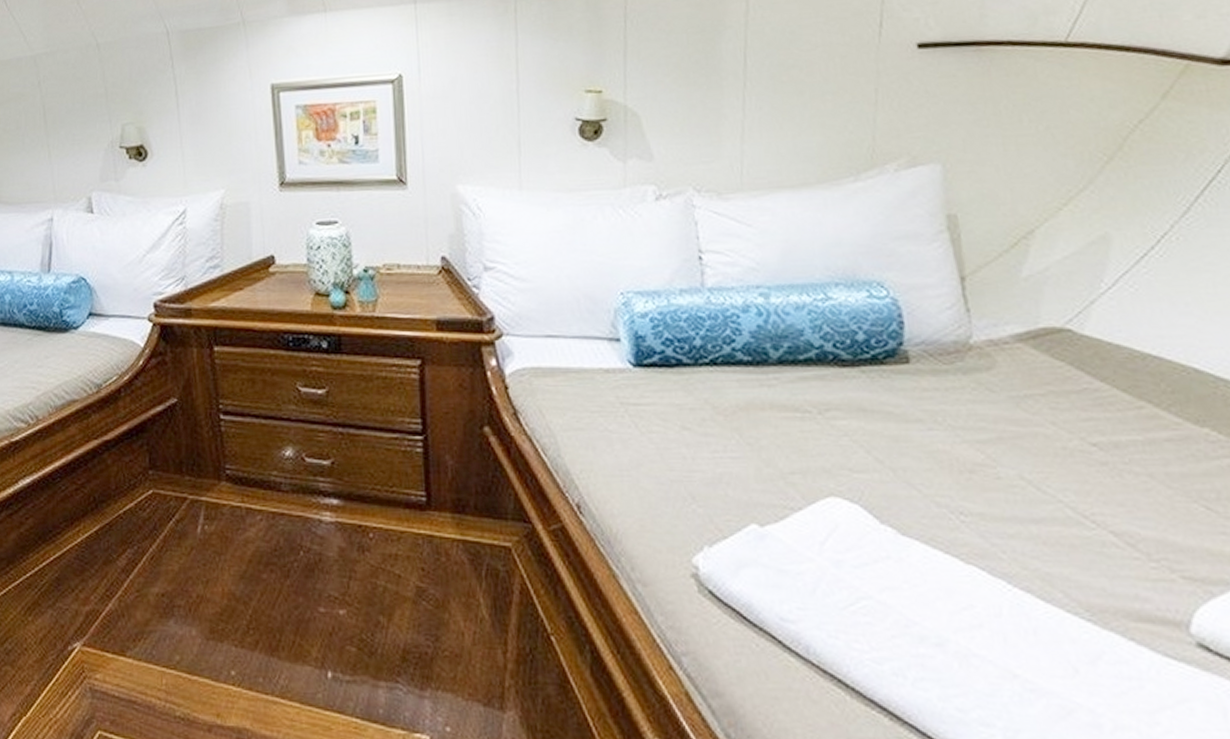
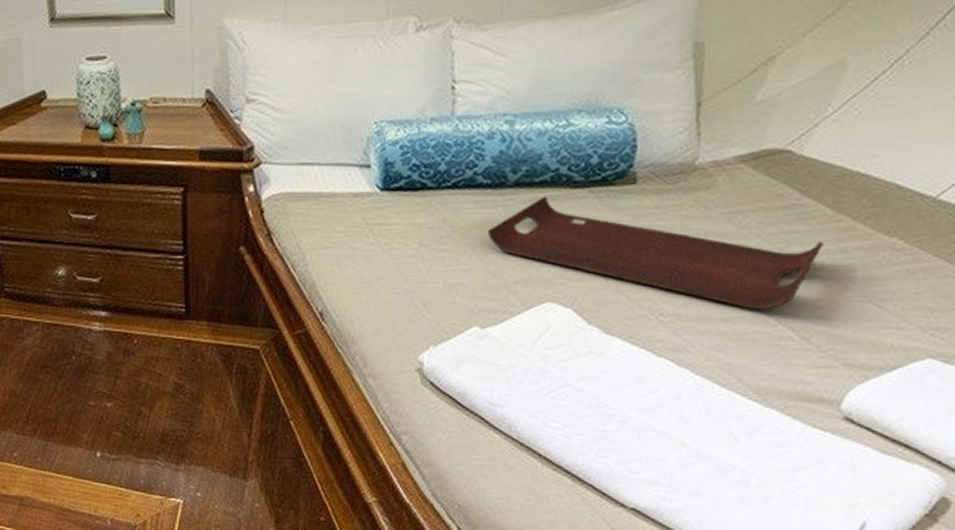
serving tray: none [753,375,1128,510] -> present [487,196,823,310]

